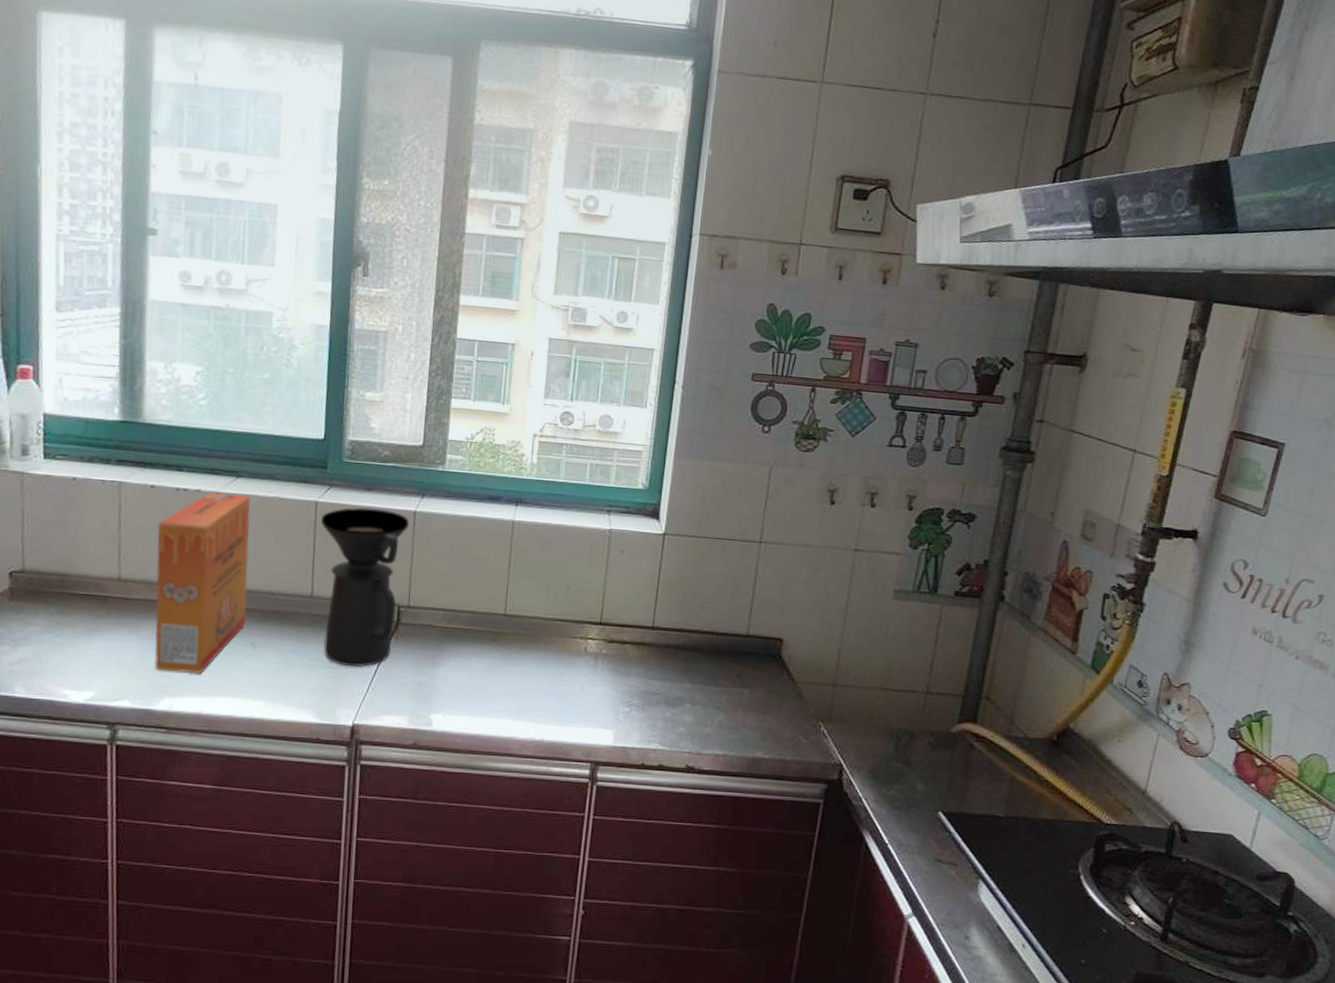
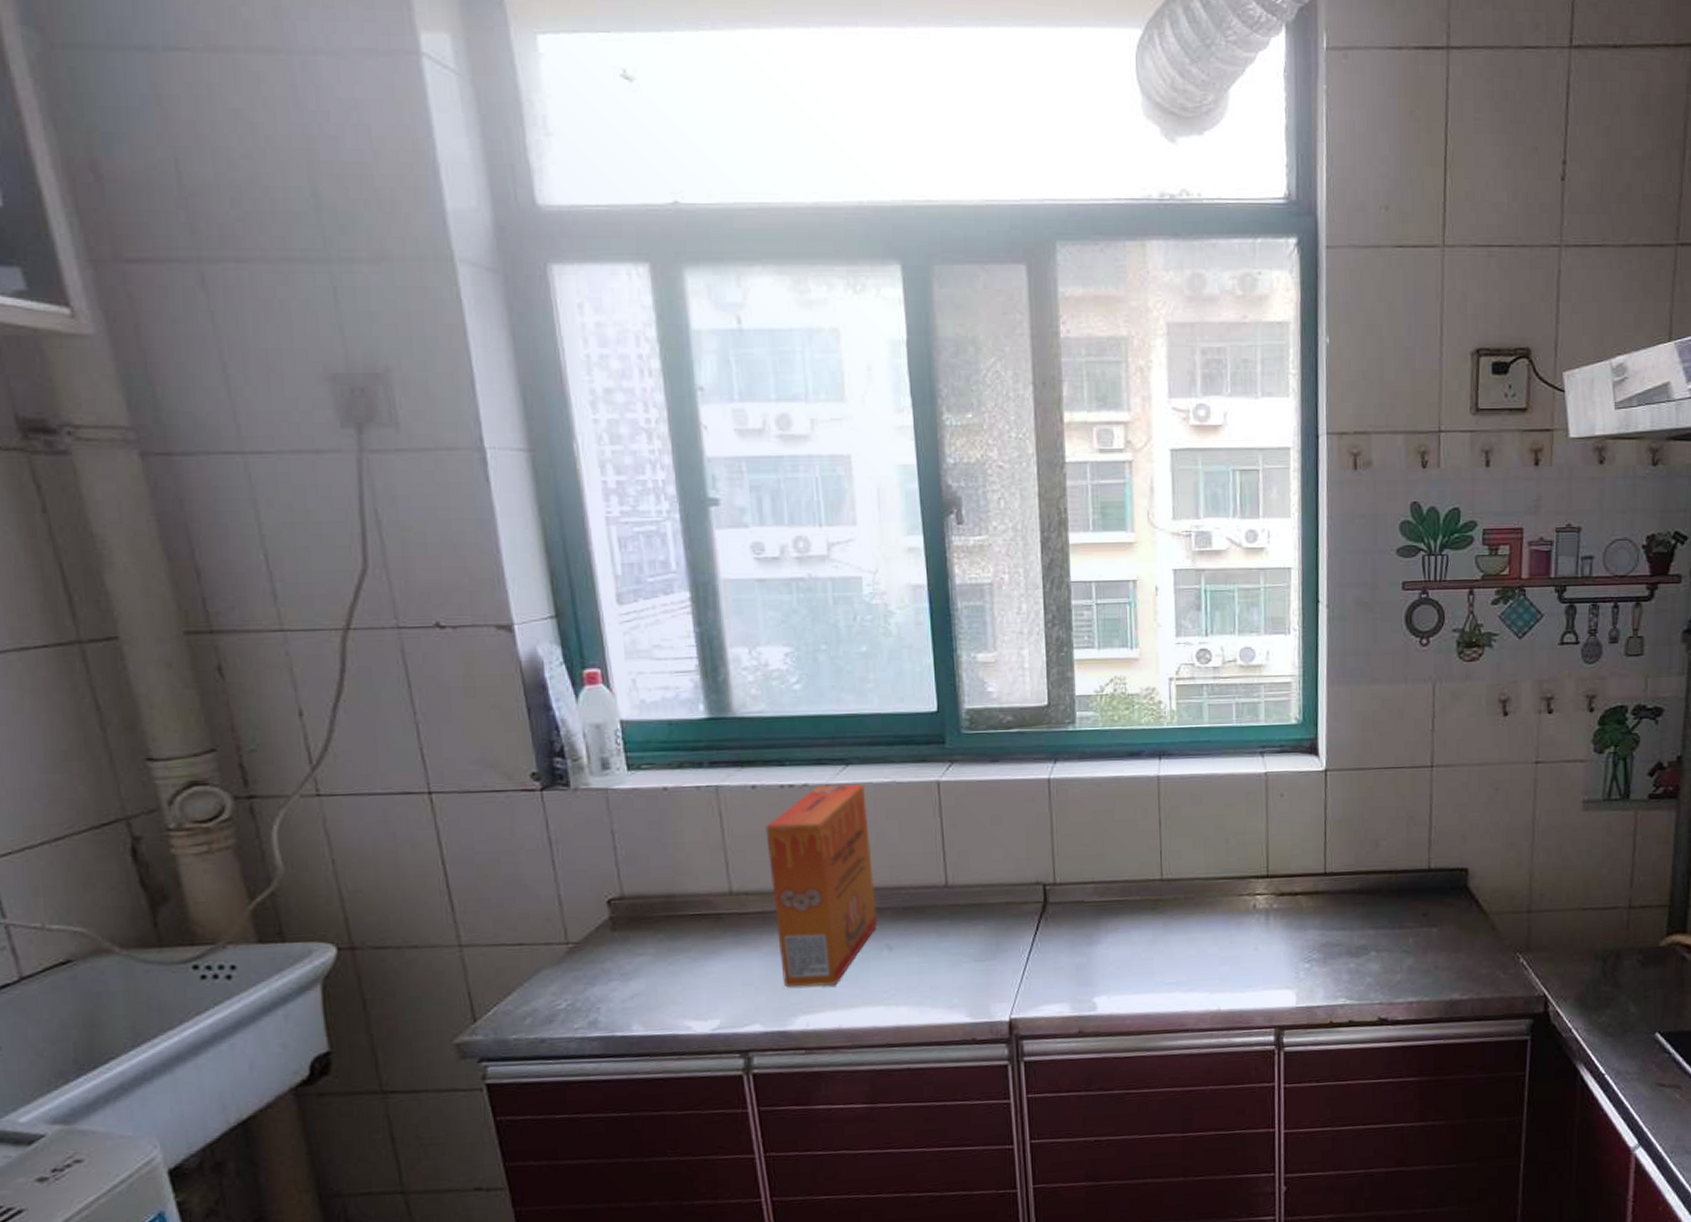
coffee maker: present [321,507,410,667] -> none [946,781,1045,957]

